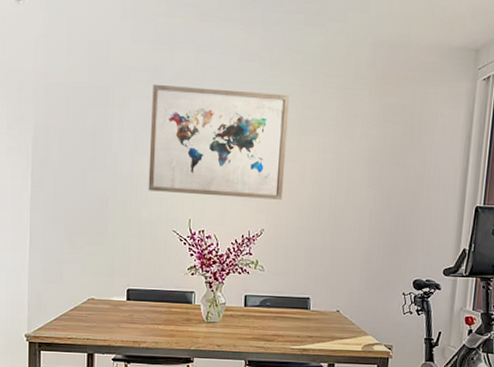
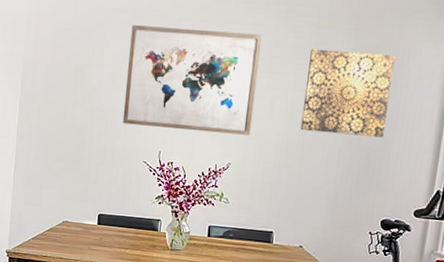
wall art: none [331,110,420,198] -> present [300,49,396,137]

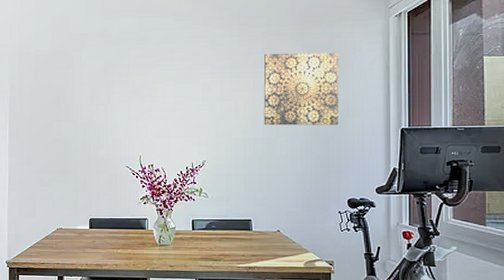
wall art: present [122,24,262,135] -> none [103,45,220,135]

